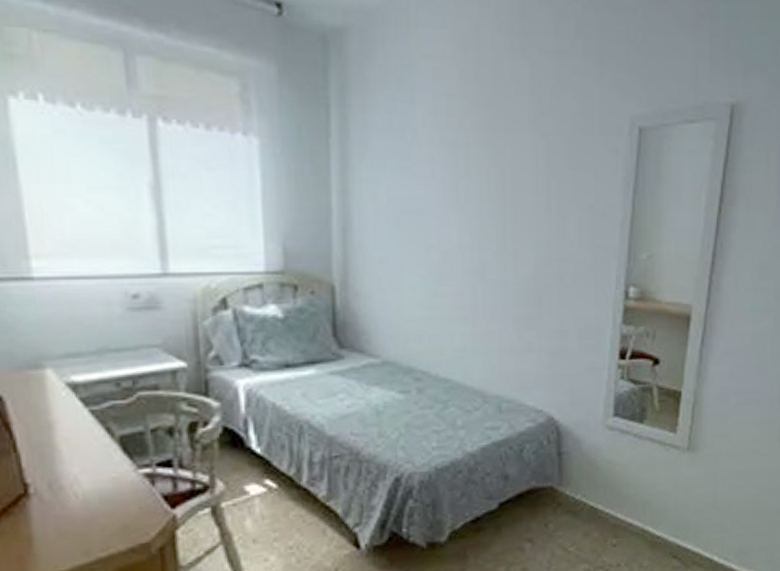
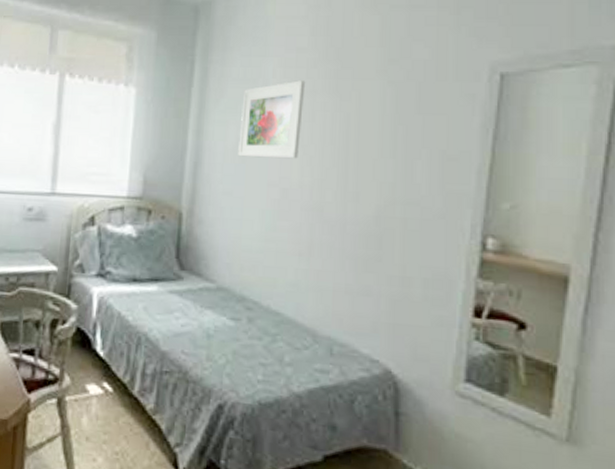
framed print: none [391,131,458,220] -> present [238,80,306,159]

